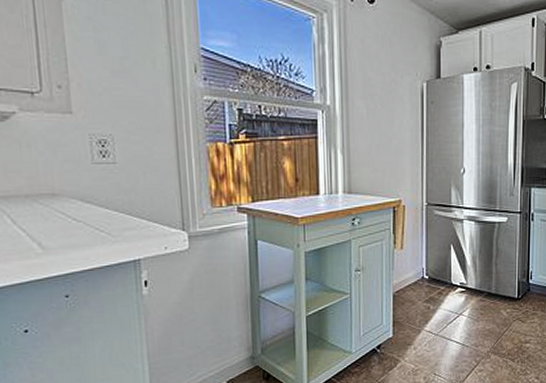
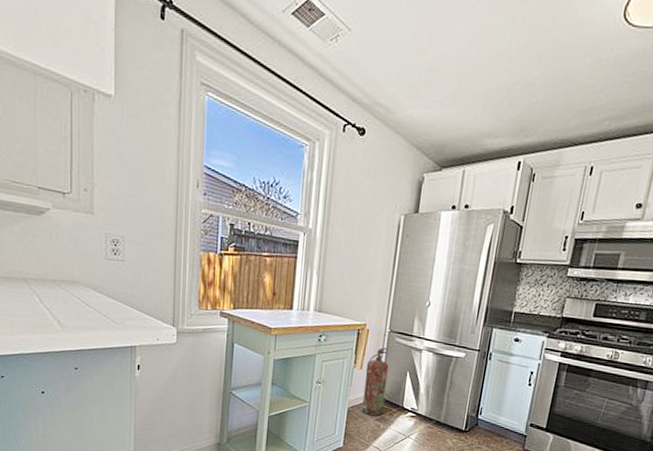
fire extinguisher: none [407,223,431,298] -> present [361,348,389,417]

